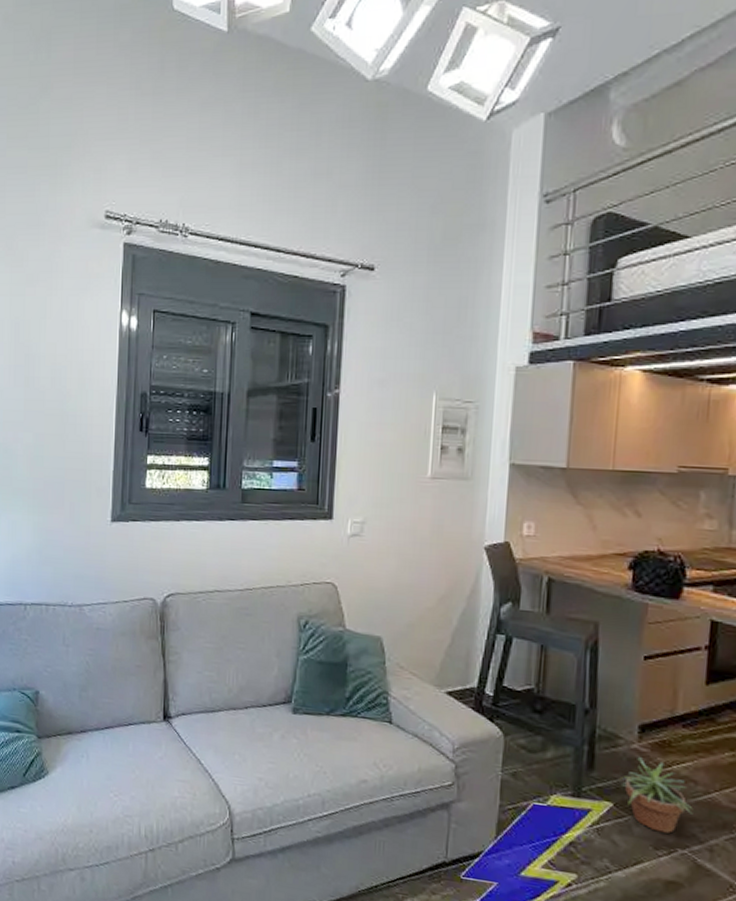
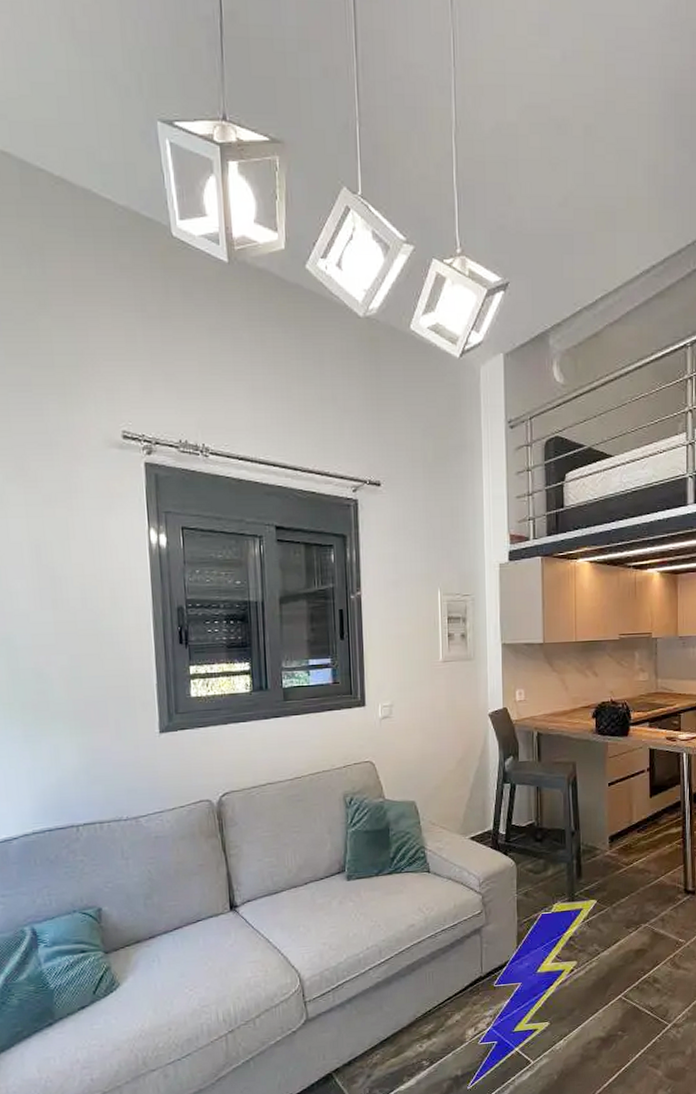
potted plant: present [619,757,693,834] -> none [599,861,649,915]

